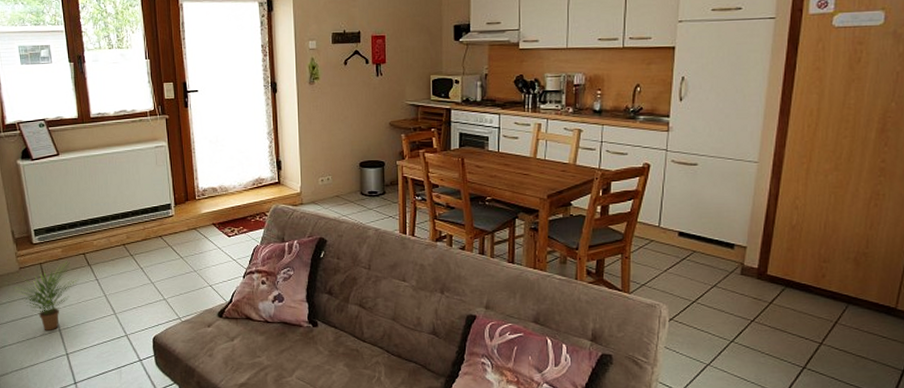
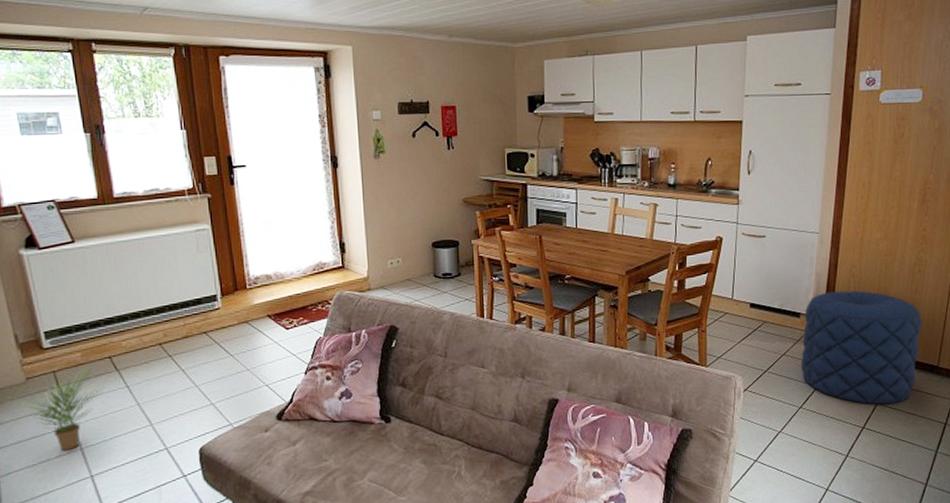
pouf: none [733,223,877,345] -> present [800,290,922,405]

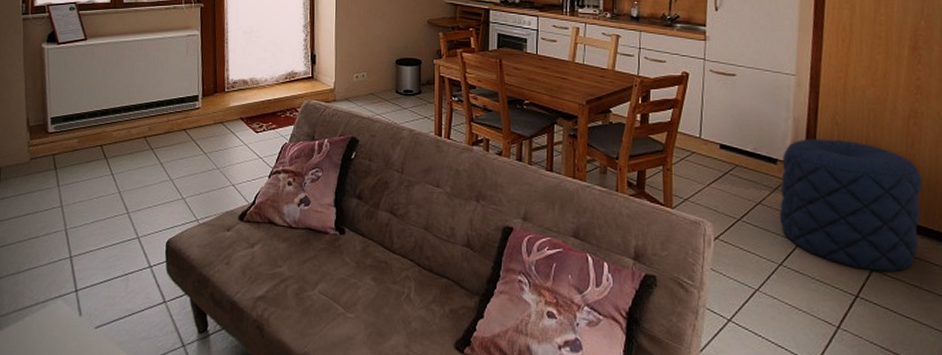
potted plant: present [18,366,105,450] -> none [21,152,94,229]

